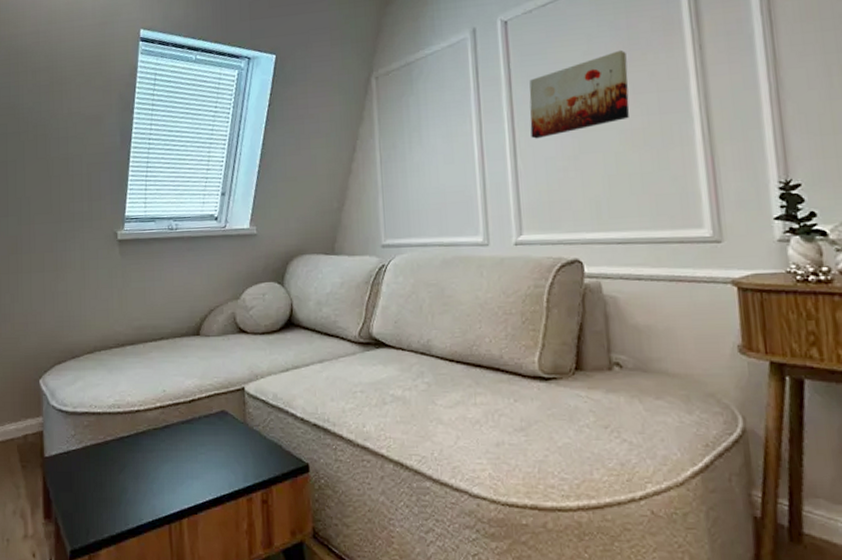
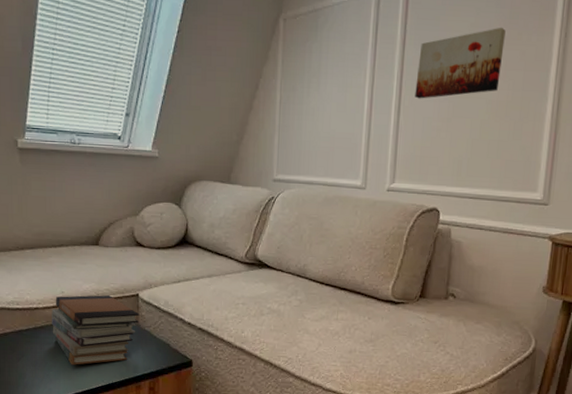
book stack: none [153,391,247,476] -> present [52,295,140,365]

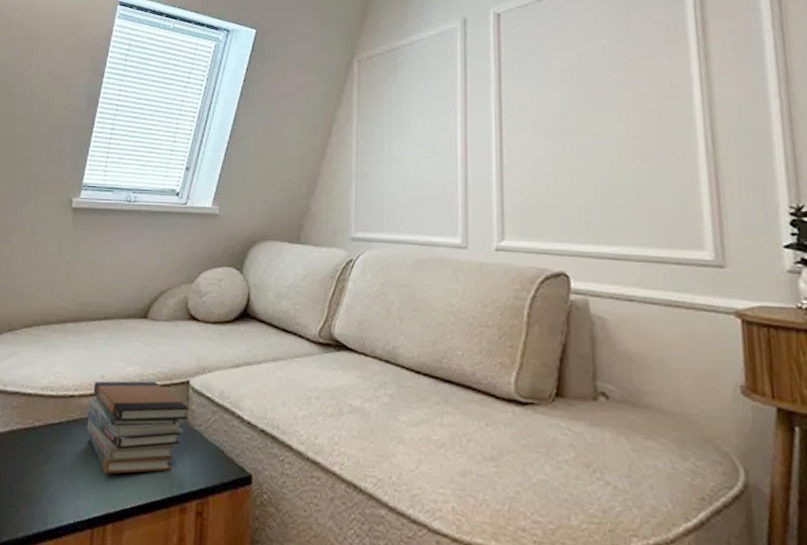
wall art: present [415,27,506,99] -> none [519,52,627,138]

